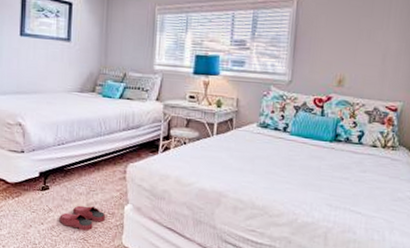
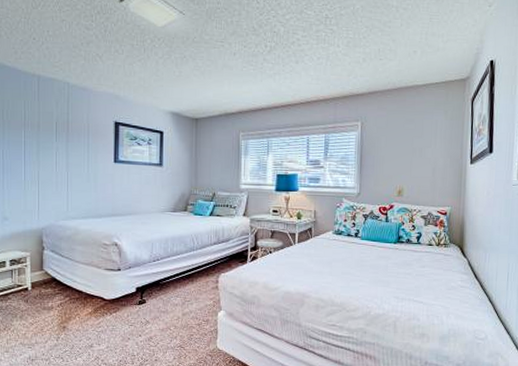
slippers: present [59,205,105,231] -> none [156,315,200,339]

